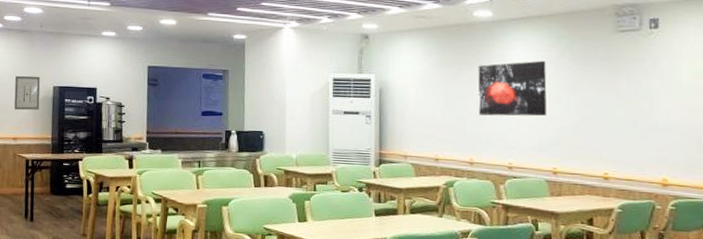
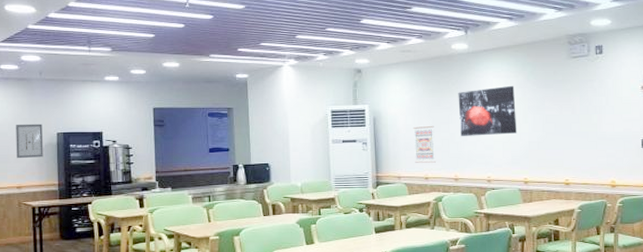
wall art: none [424,101,449,143] -> present [413,125,436,163]

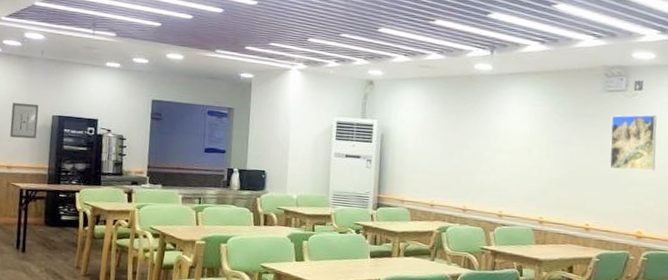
wall art: present [413,125,436,163] -> none [421,148,446,190]
wall art: present [458,85,517,136] -> none [474,114,539,168]
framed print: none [578,75,621,127] -> present [609,114,657,171]

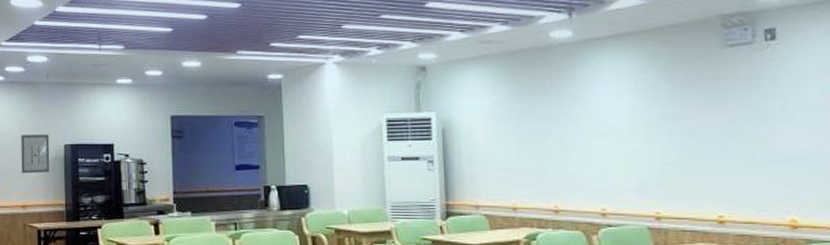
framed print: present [609,114,657,171] -> none [737,69,806,144]

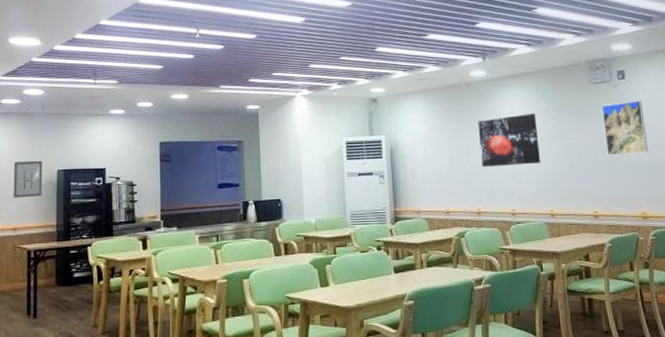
wall art: none [559,85,645,154] -> present [478,113,541,167]
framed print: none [737,69,806,144] -> present [601,101,649,156]

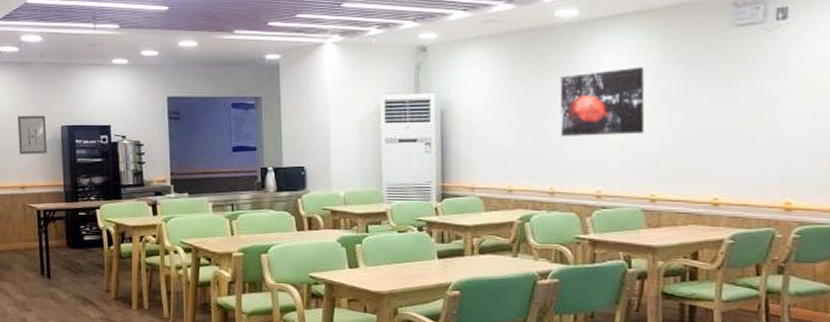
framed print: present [601,101,649,156] -> none [743,50,810,126]

